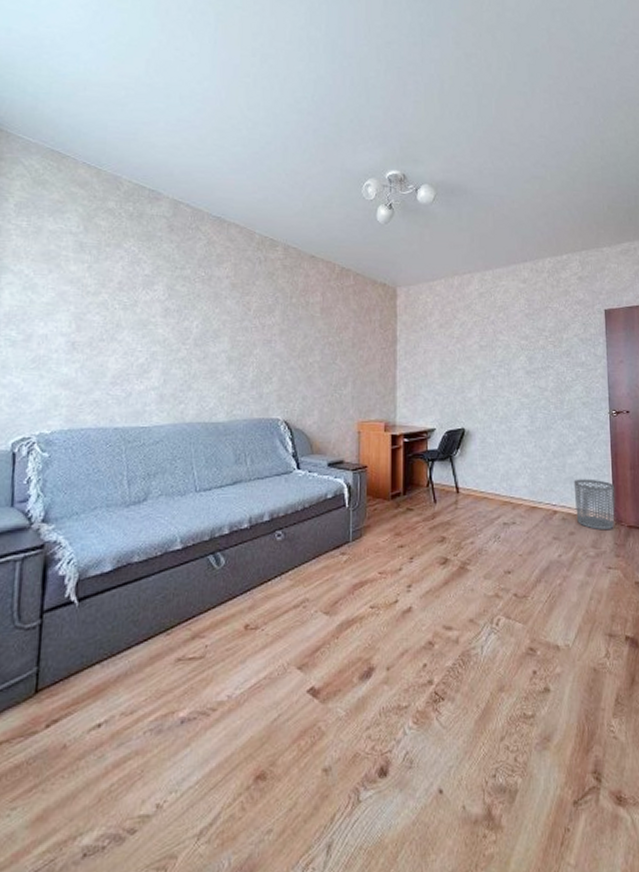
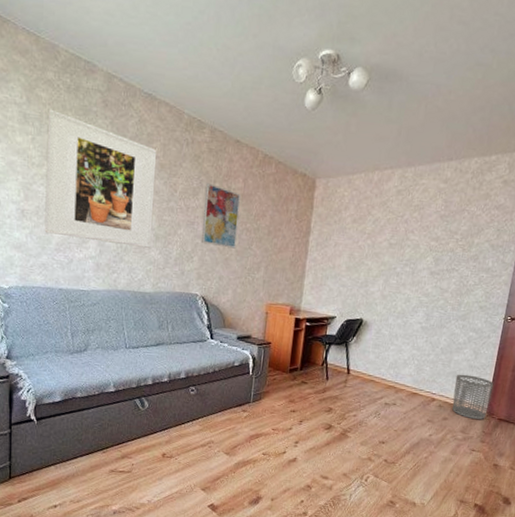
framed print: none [98,236,228,372] -> present [44,109,157,248]
wall art: none [279,299,319,365] -> present [200,183,240,249]

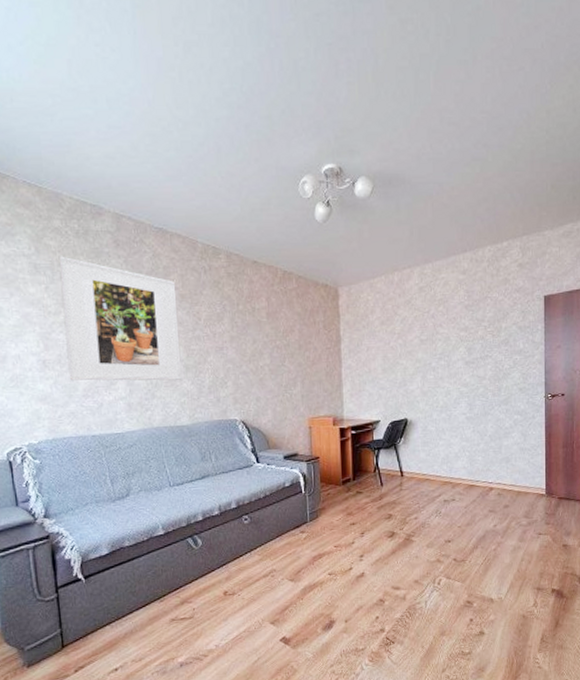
wall art: present [200,183,240,249] -> none [228,307,268,368]
waste bin: present [452,374,494,420] -> none [509,458,548,503]

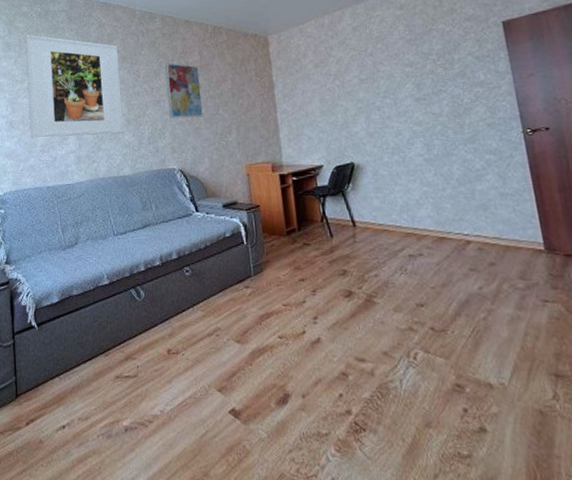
wall art: none [228,307,268,368] -> present [164,63,203,119]

